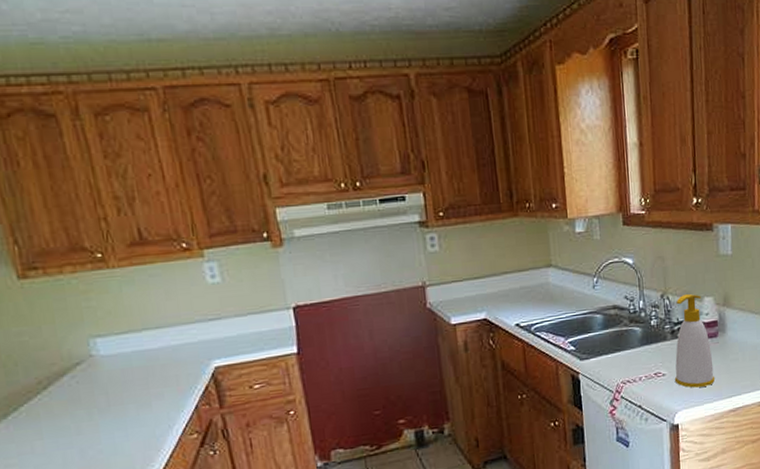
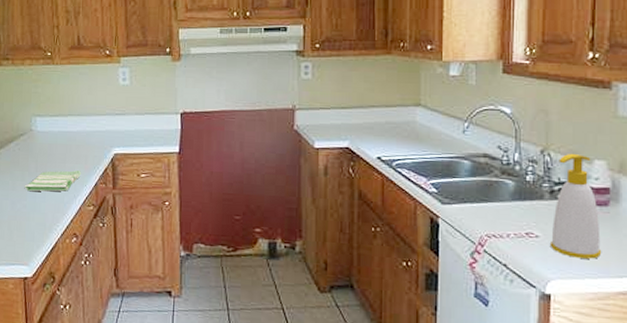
dish towel: none [94,394,174,433] -> present [24,170,81,192]

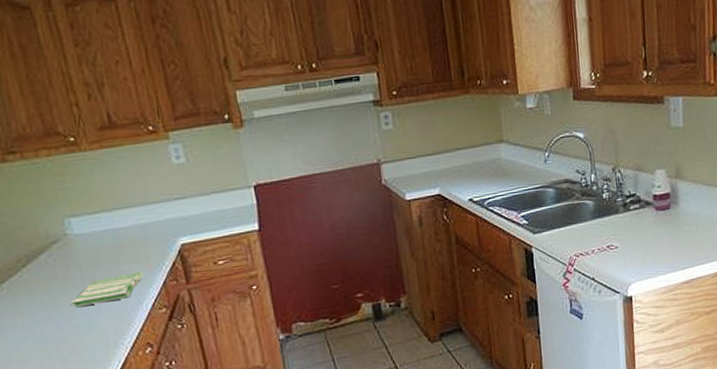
soap bottle: present [549,153,602,259] -> none [627,166,669,260]

